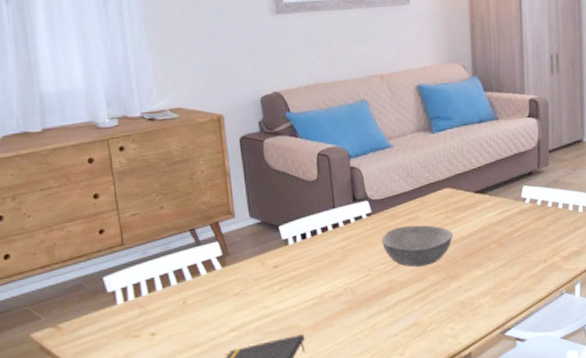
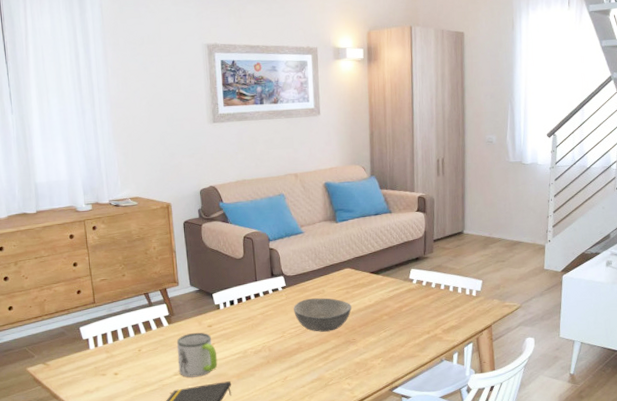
mug: none [232,275,287,333] -> present [176,332,218,378]

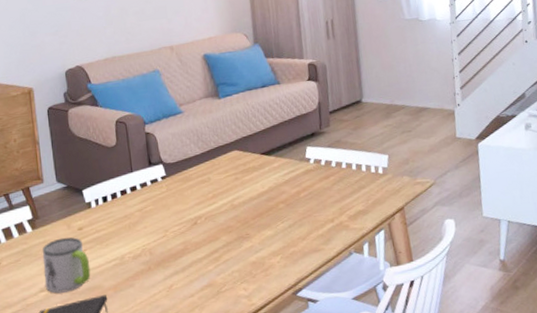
bowl: present [293,298,352,332] -> none [176,186,243,228]

